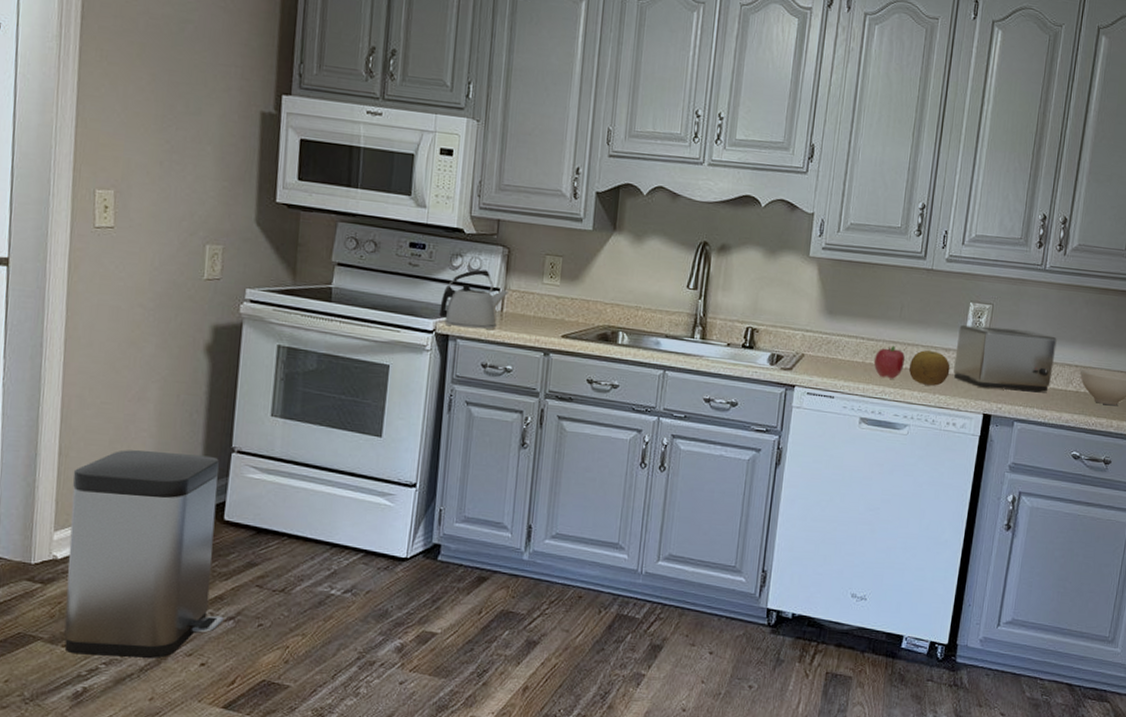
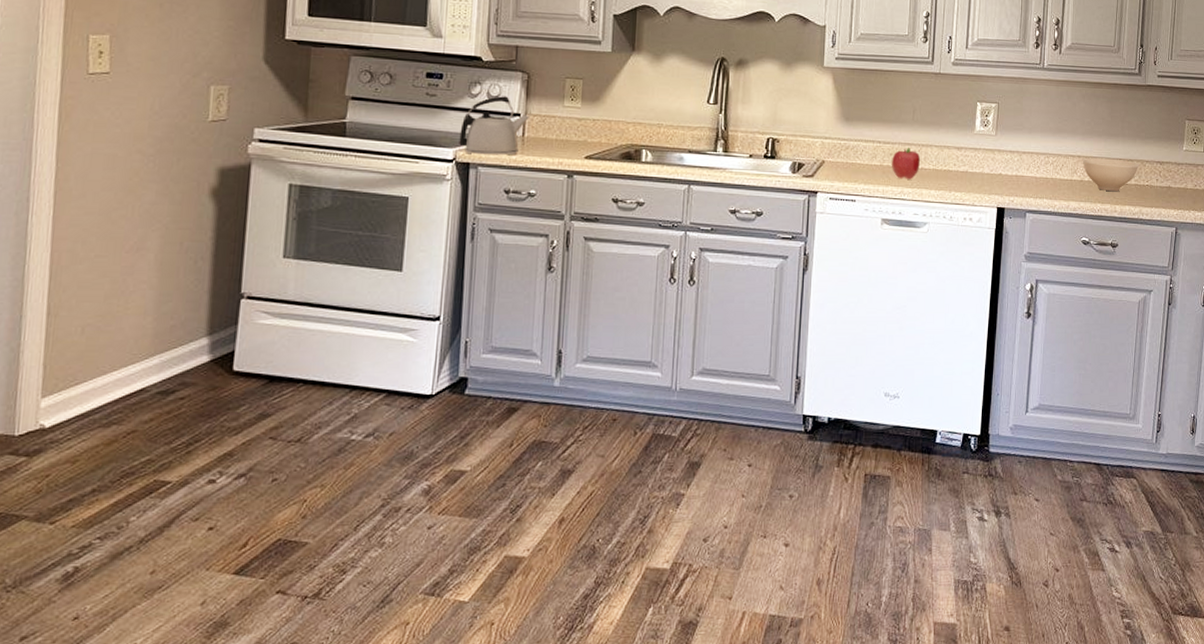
pedal bin: present [64,450,224,658] -> none [52,304,234,531]
fruit: present [908,350,951,387] -> none [924,150,963,184]
toaster: present [953,324,1057,393] -> none [967,123,1059,184]

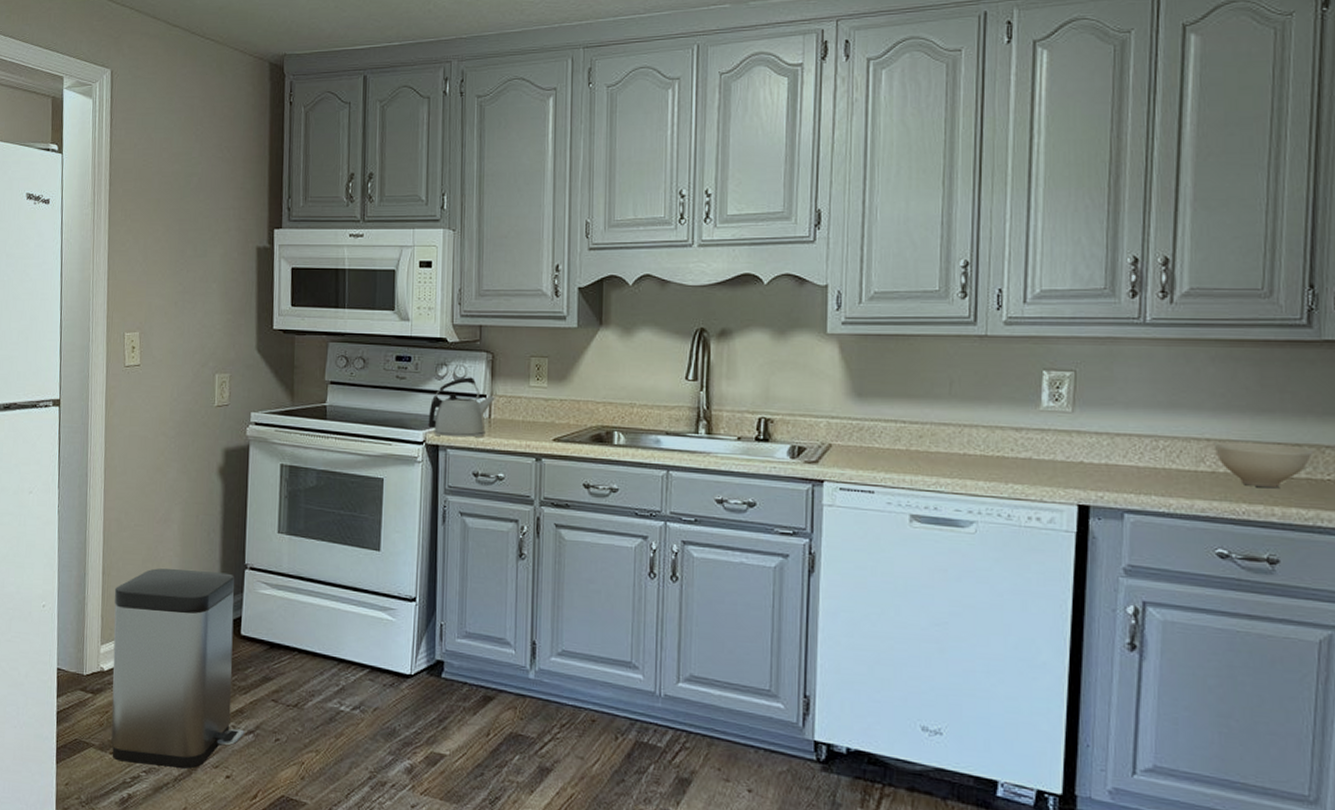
pedal bin: none [52,304,234,531] -> present [111,568,245,769]
fruit: present [891,147,921,180] -> none [921,427,963,468]

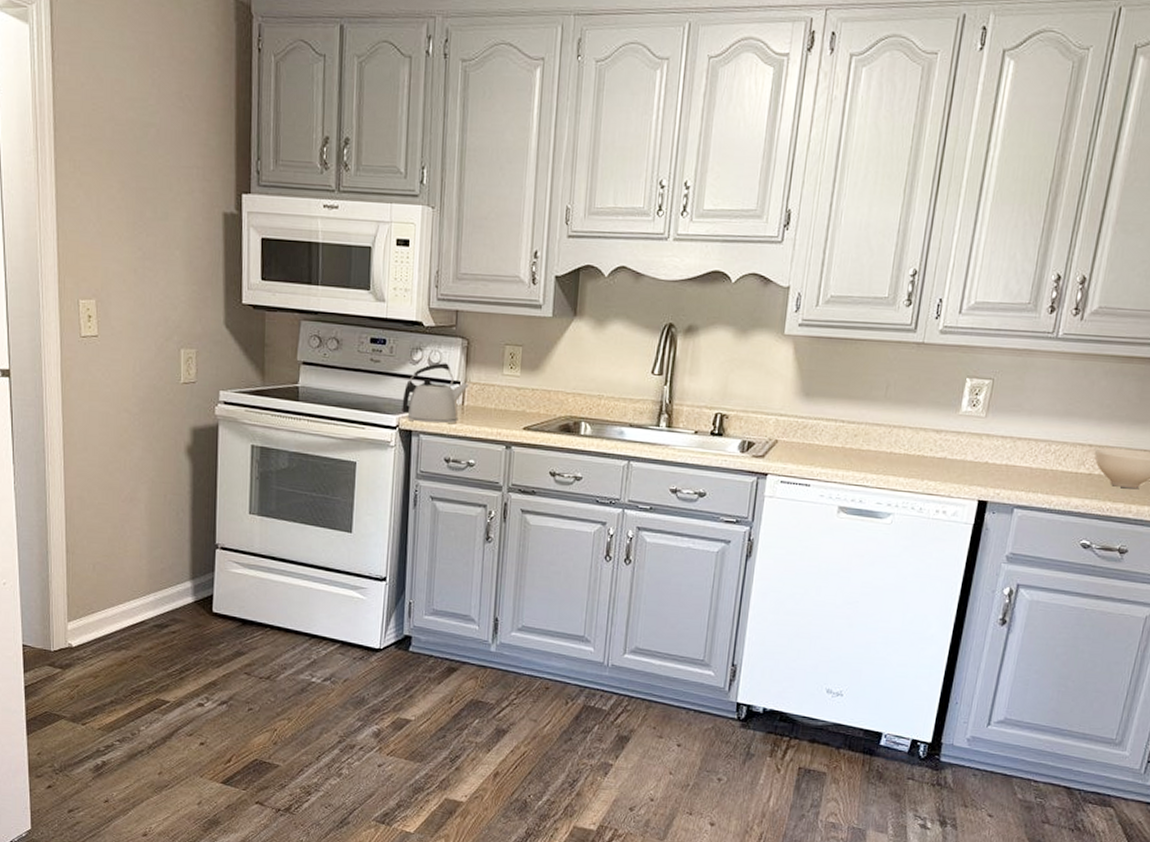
pedal bin: present [111,568,245,769] -> none [79,547,218,737]

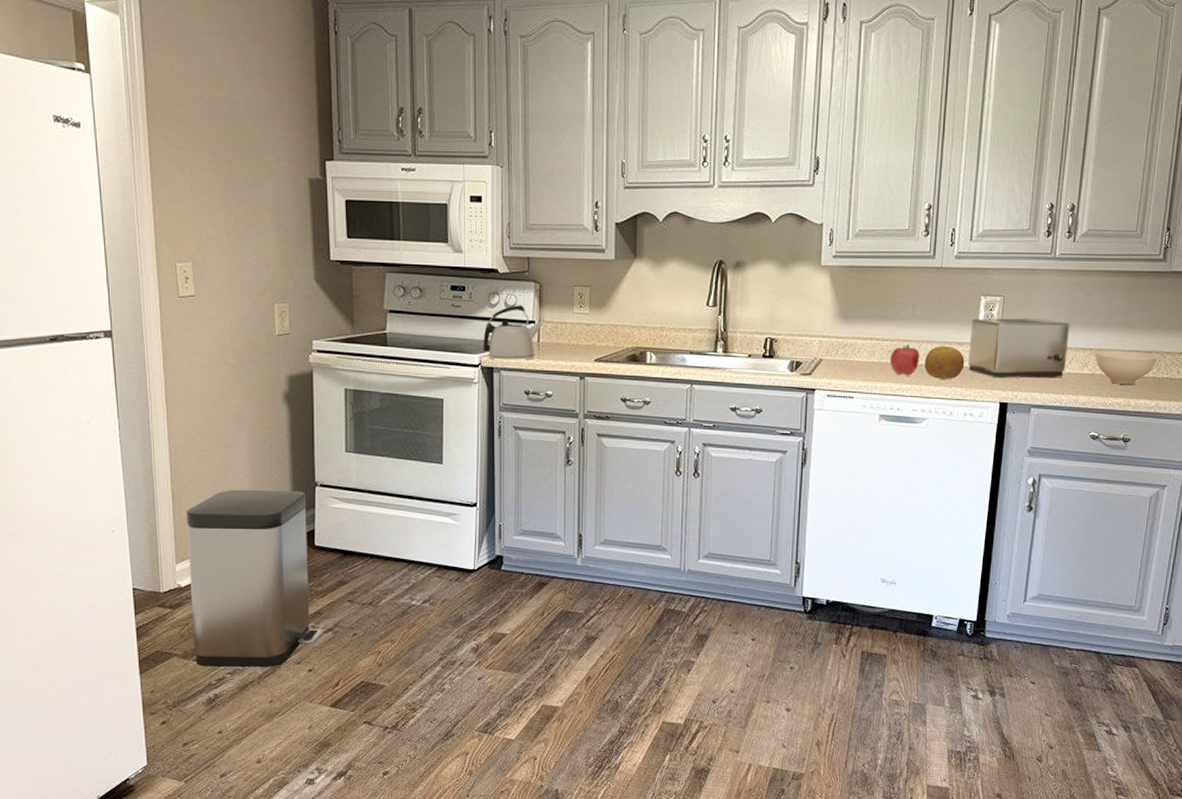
pedal bin: none [79,547,218,737] -> present [186,490,324,667]
fruit: none [854,427,891,465] -> present [889,343,920,376]
fruit: none [894,432,942,472] -> present [924,346,965,380]
toaster: none [945,402,1068,476] -> present [968,318,1070,379]

